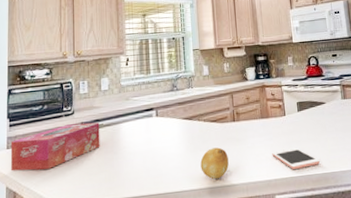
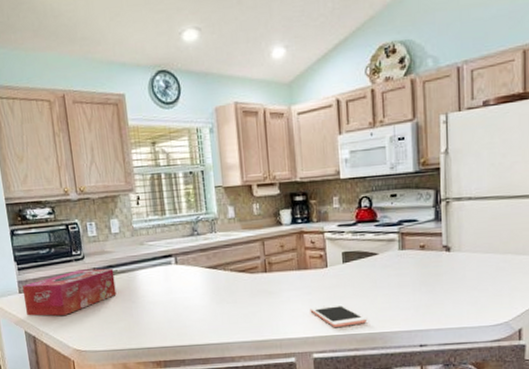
fruit: present [200,147,229,180] -> none [227,300,260,334]

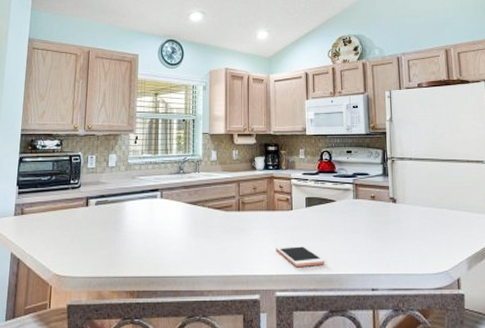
tissue box: present [22,268,117,316] -> none [16,197,105,239]

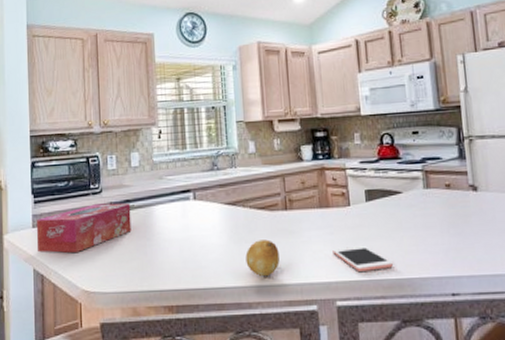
tissue box: none [16,197,105,239] -> present [36,203,132,253]
fruit: none [201,236,230,268] -> present [245,239,280,277]

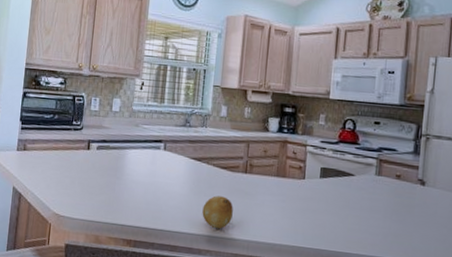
tissue box: present [36,203,132,253] -> none [18,139,107,179]
cell phone: present [332,245,393,271] -> none [281,215,335,241]

